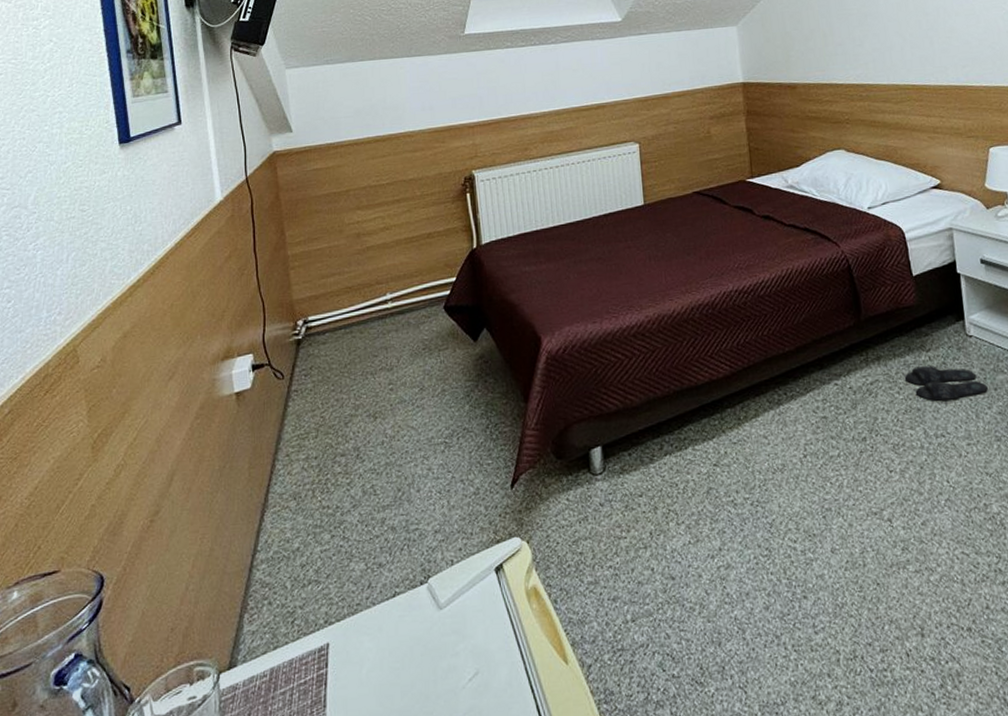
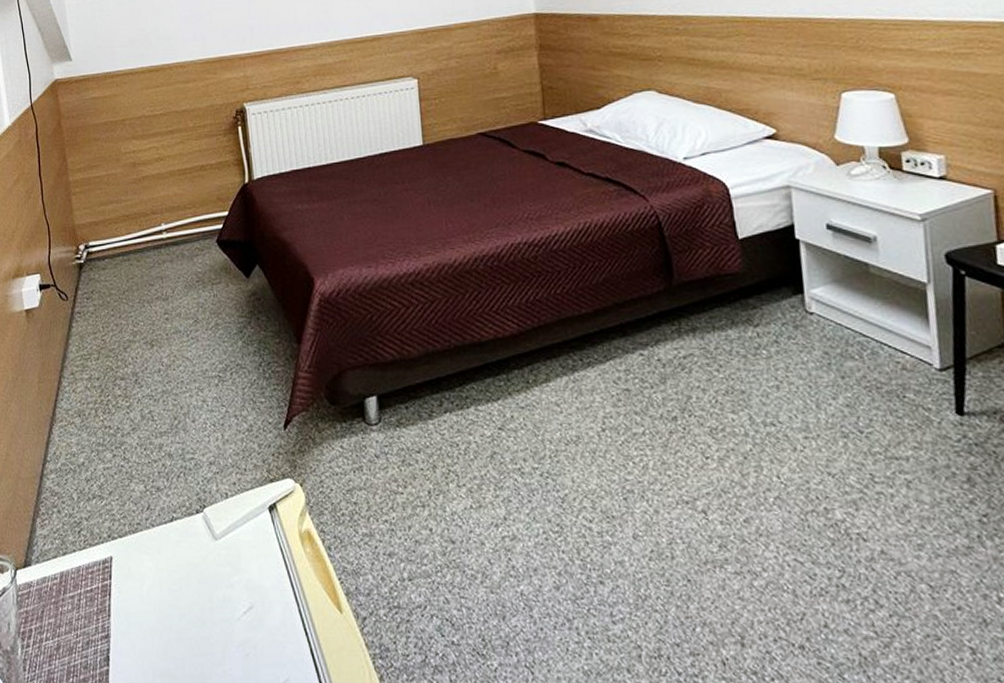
slippers: present [905,365,988,402] -> none [727,343,833,386]

